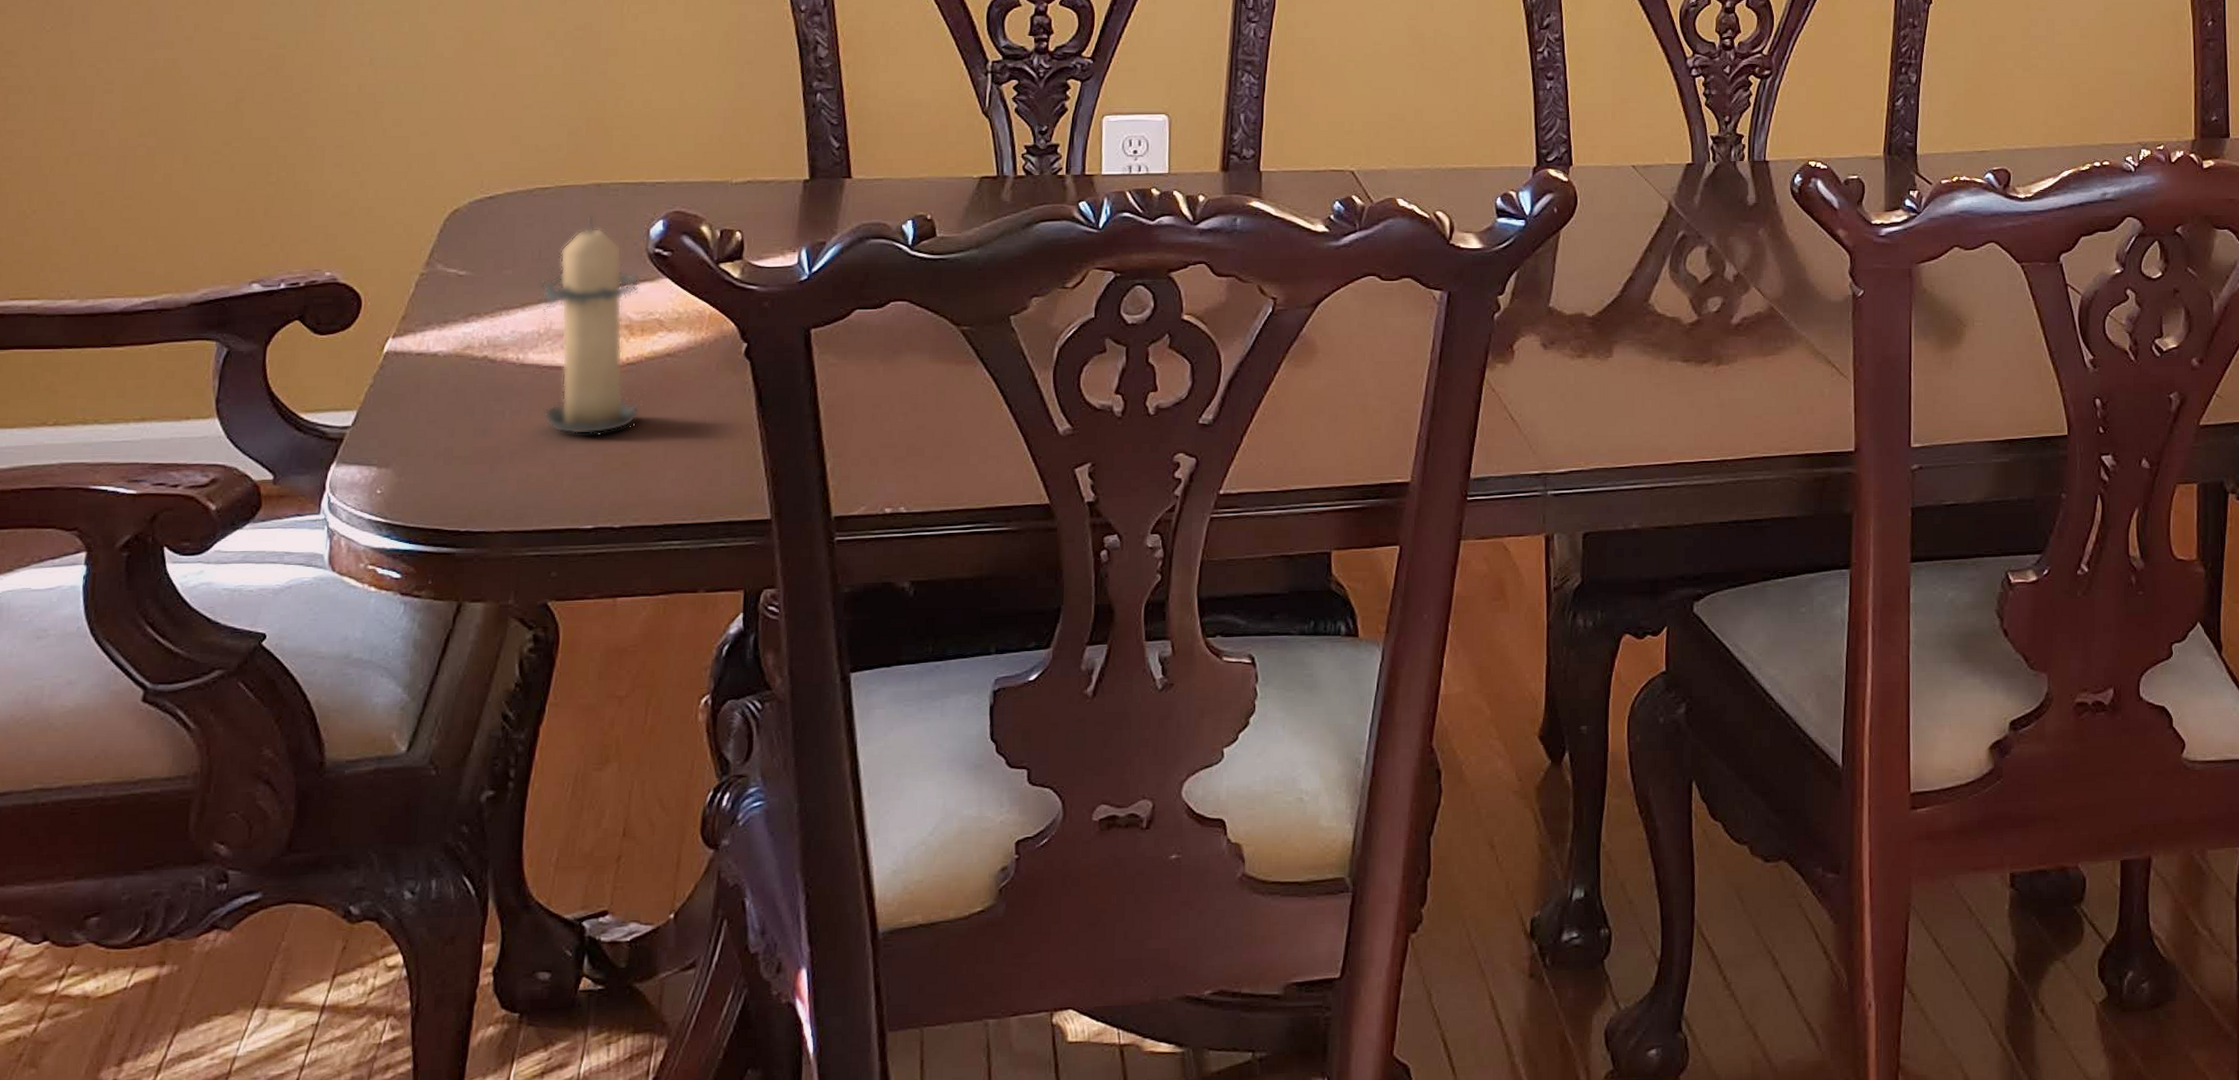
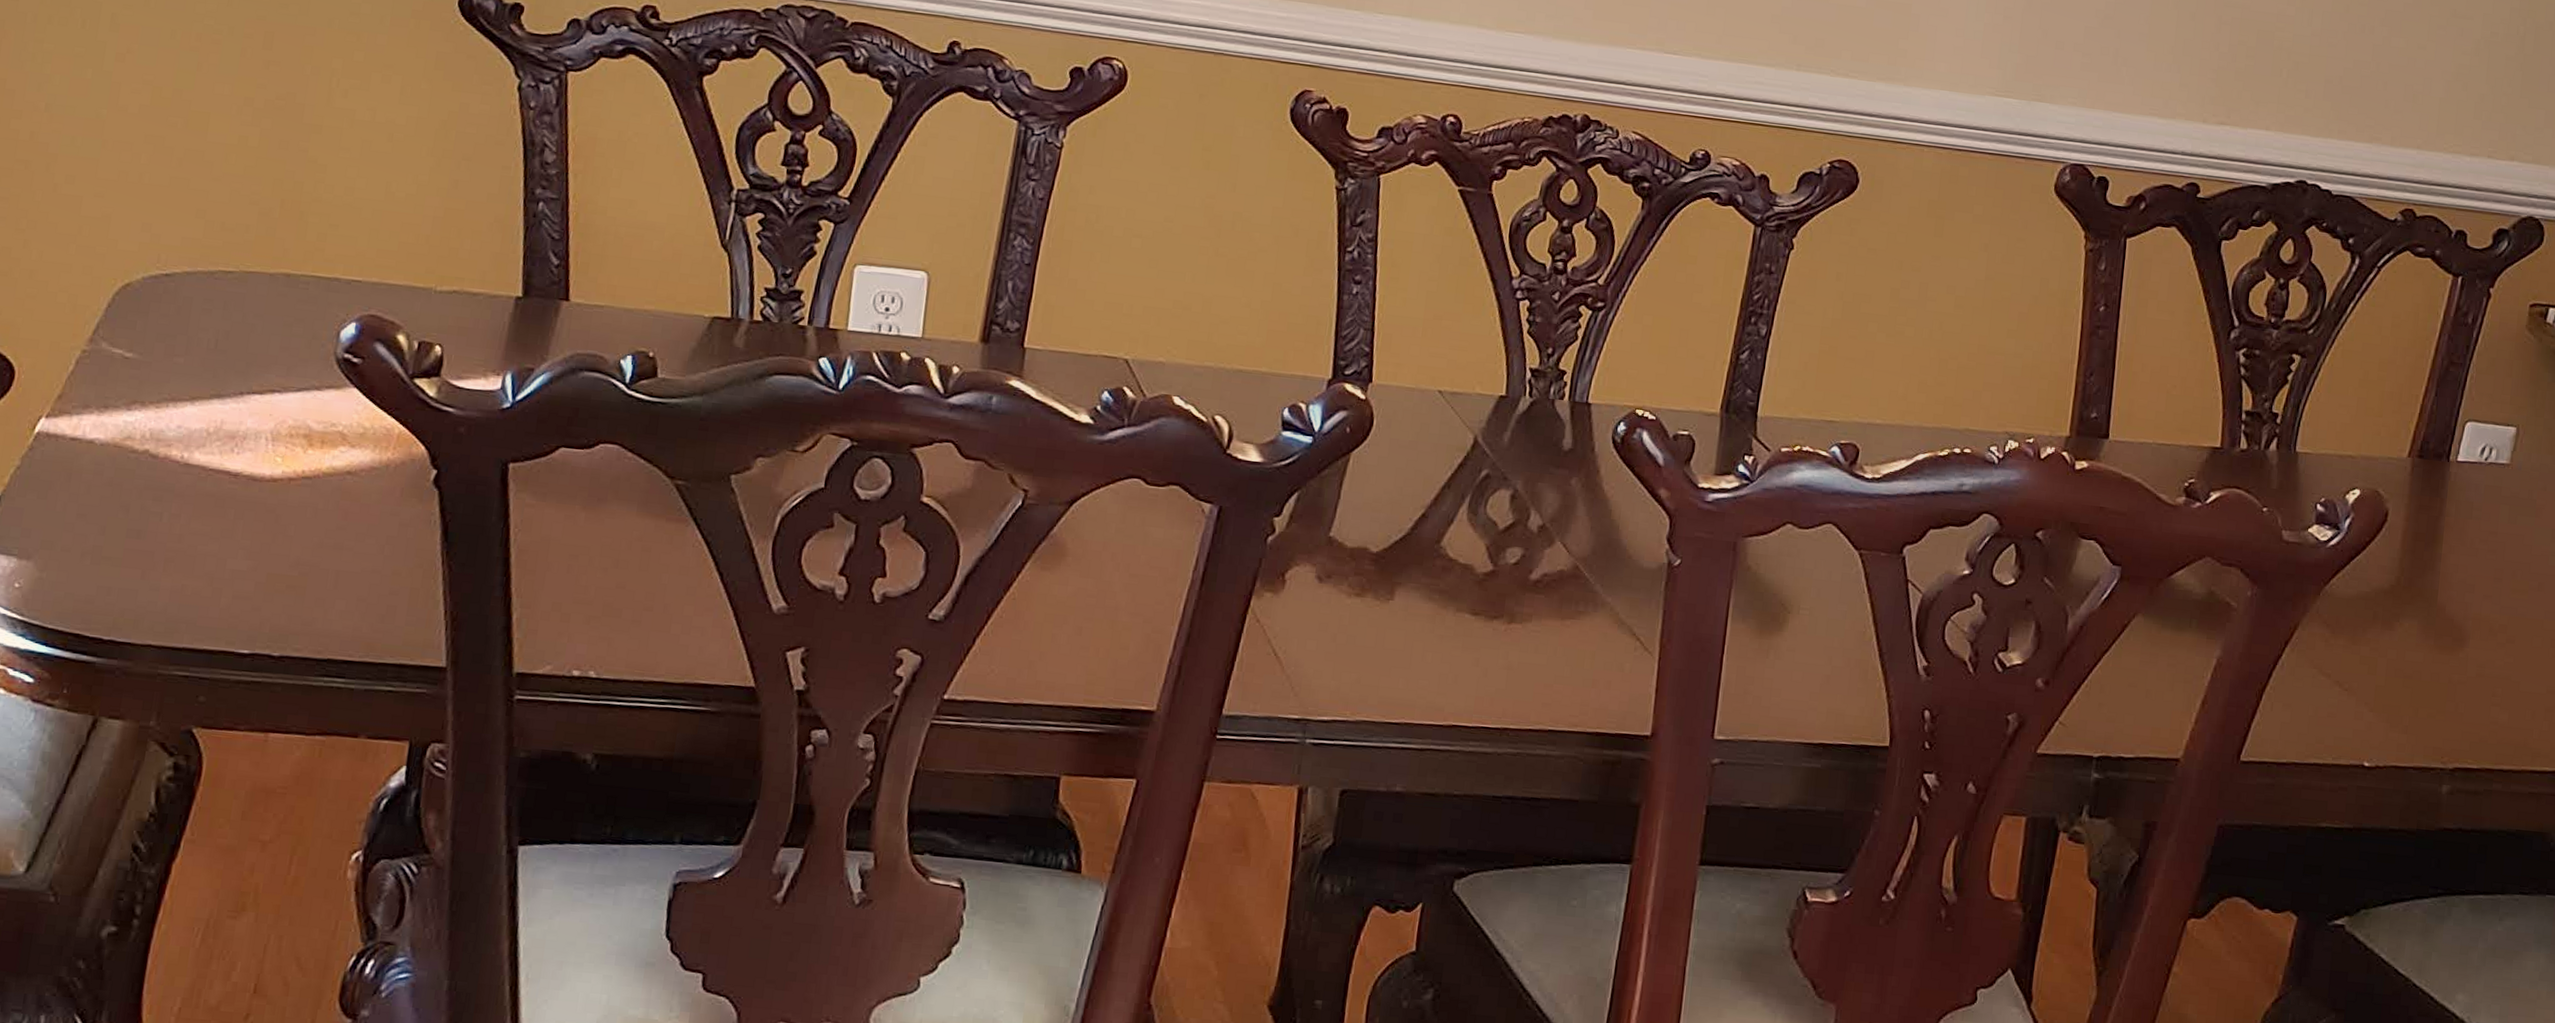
candle: present [540,216,641,435] -> none [205,308,326,551]

